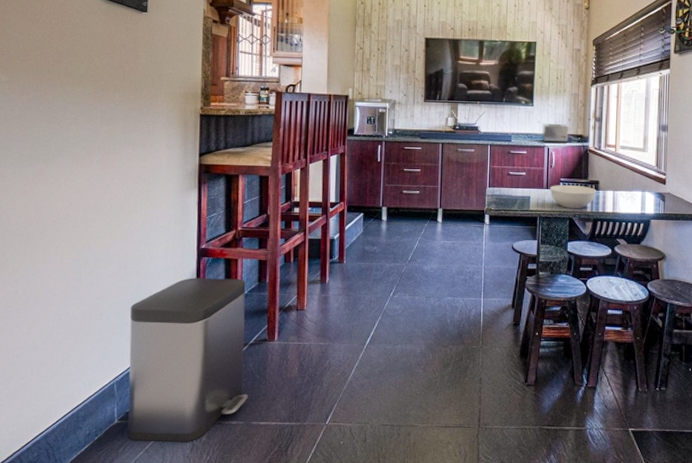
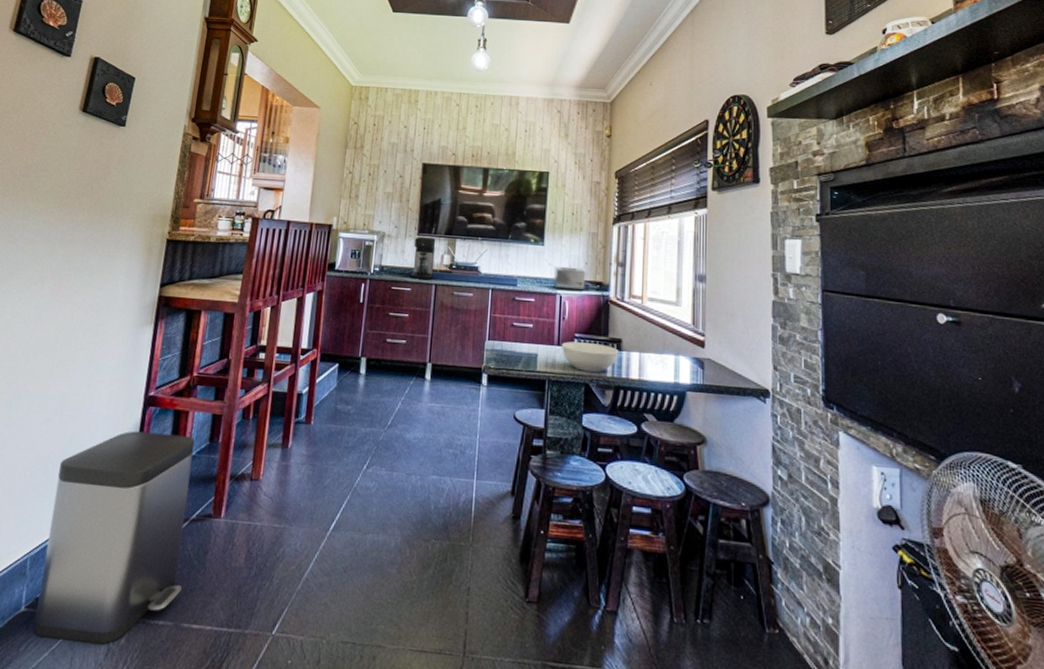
coffee maker: none [420,103,441,140] -> present [411,237,436,281]

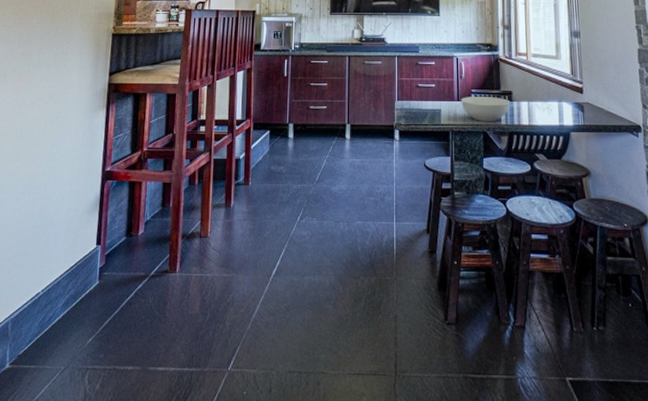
pedal bin: present [34,431,195,645] -> none [19,202,149,391]
coffee maker: present [411,237,436,281] -> none [327,16,347,53]
toaster: present [553,266,586,291] -> none [449,32,478,52]

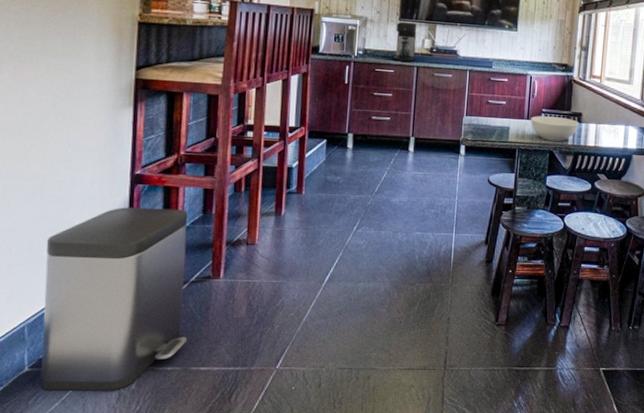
pedal bin: none [19,202,149,391] -> present [41,207,188,391]
coffee maker: none [327,16,347,53] -> present [393,22,417,63]

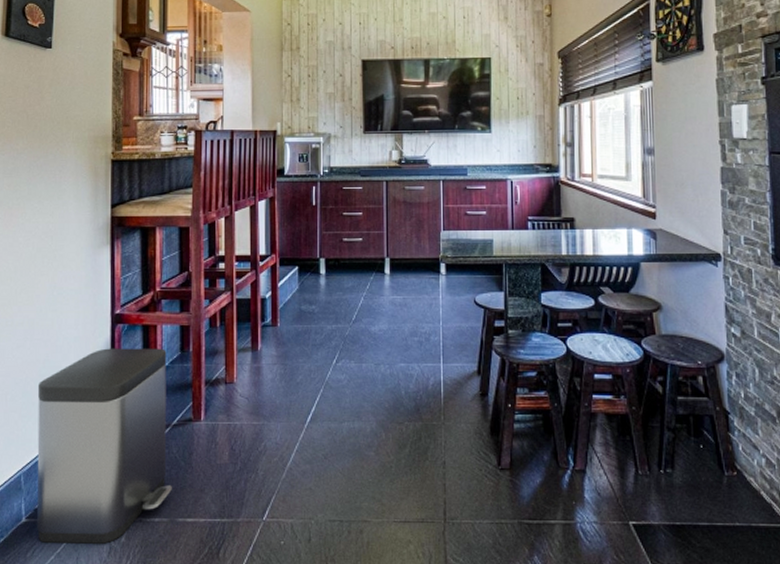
coffee maker: present [393,22,417,63] -> none [360,135,383,178]
bowl: present [530,116,579,141] -> none [515,224,573,252]

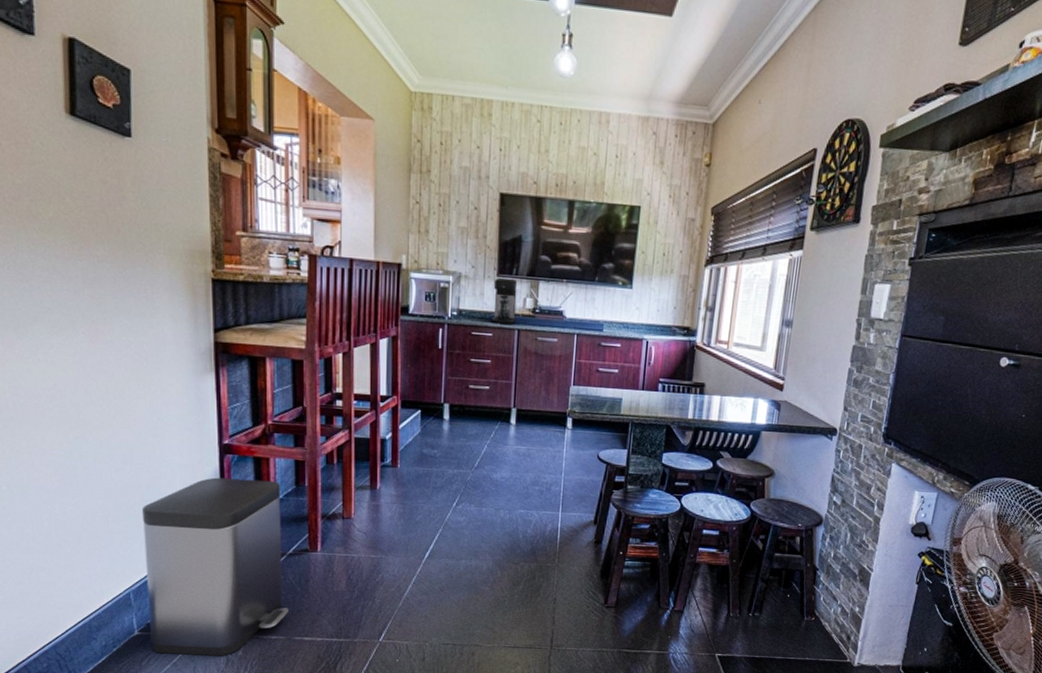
coffee maker: none [360,135,383,178] -> present [491,278,518,325]

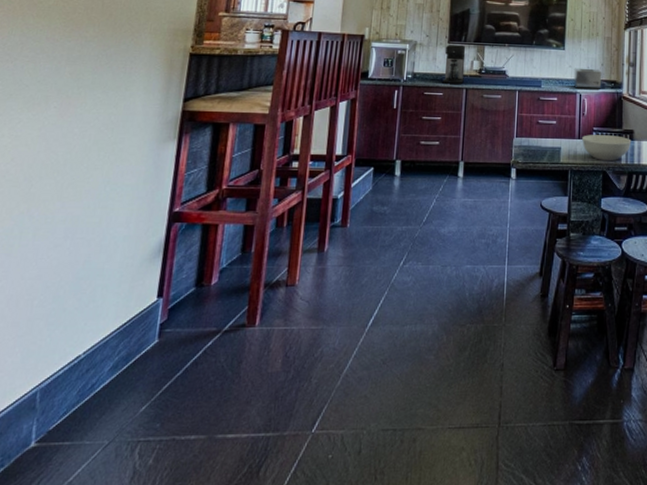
pedal bin: present [141,477,290,656] -> none [47,248,226,471]
toaster: none [639,310,674,336] -> present [573,68,602,89]
bowl: none [645,386,702,415] -> present [581,135,632,161]

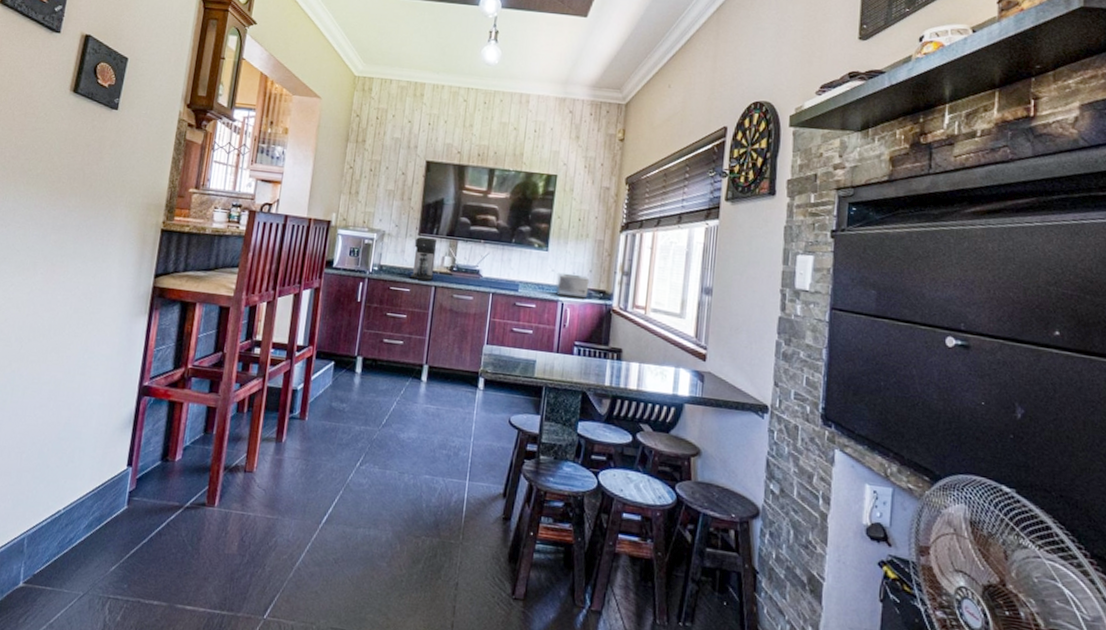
bowl: present [581,135,632,161] -> none [560,349,619,382]

